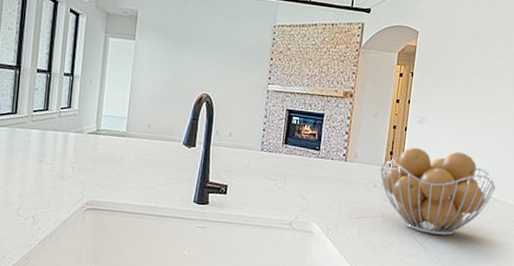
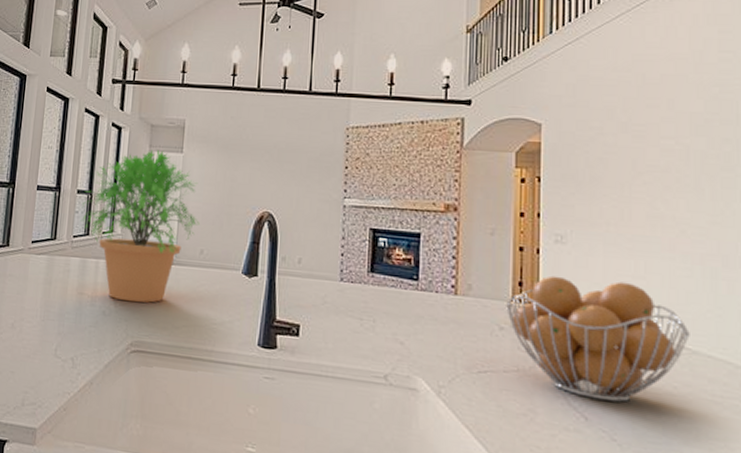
potted plant: none [40,36,148,169] -> present [80,150,200,303]

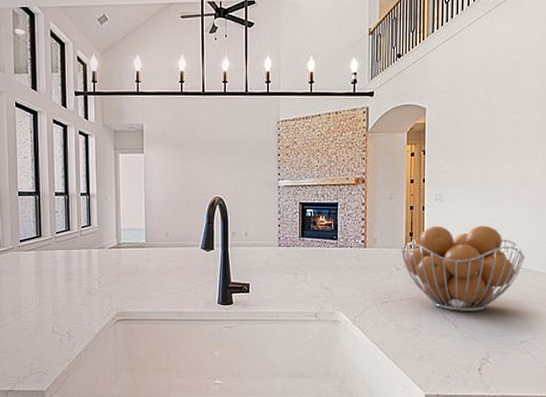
potted plant: present [80,150,200,303] -> none [60,152,163,282]

